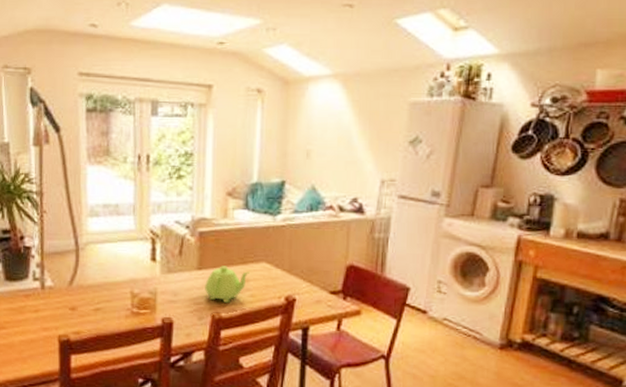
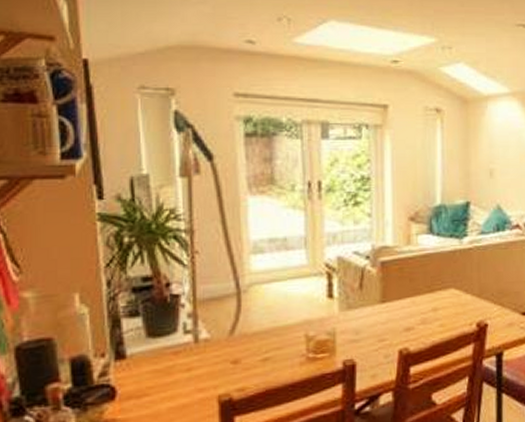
teapot: present [205,266,250,303] -> none [390,296,438,336]

